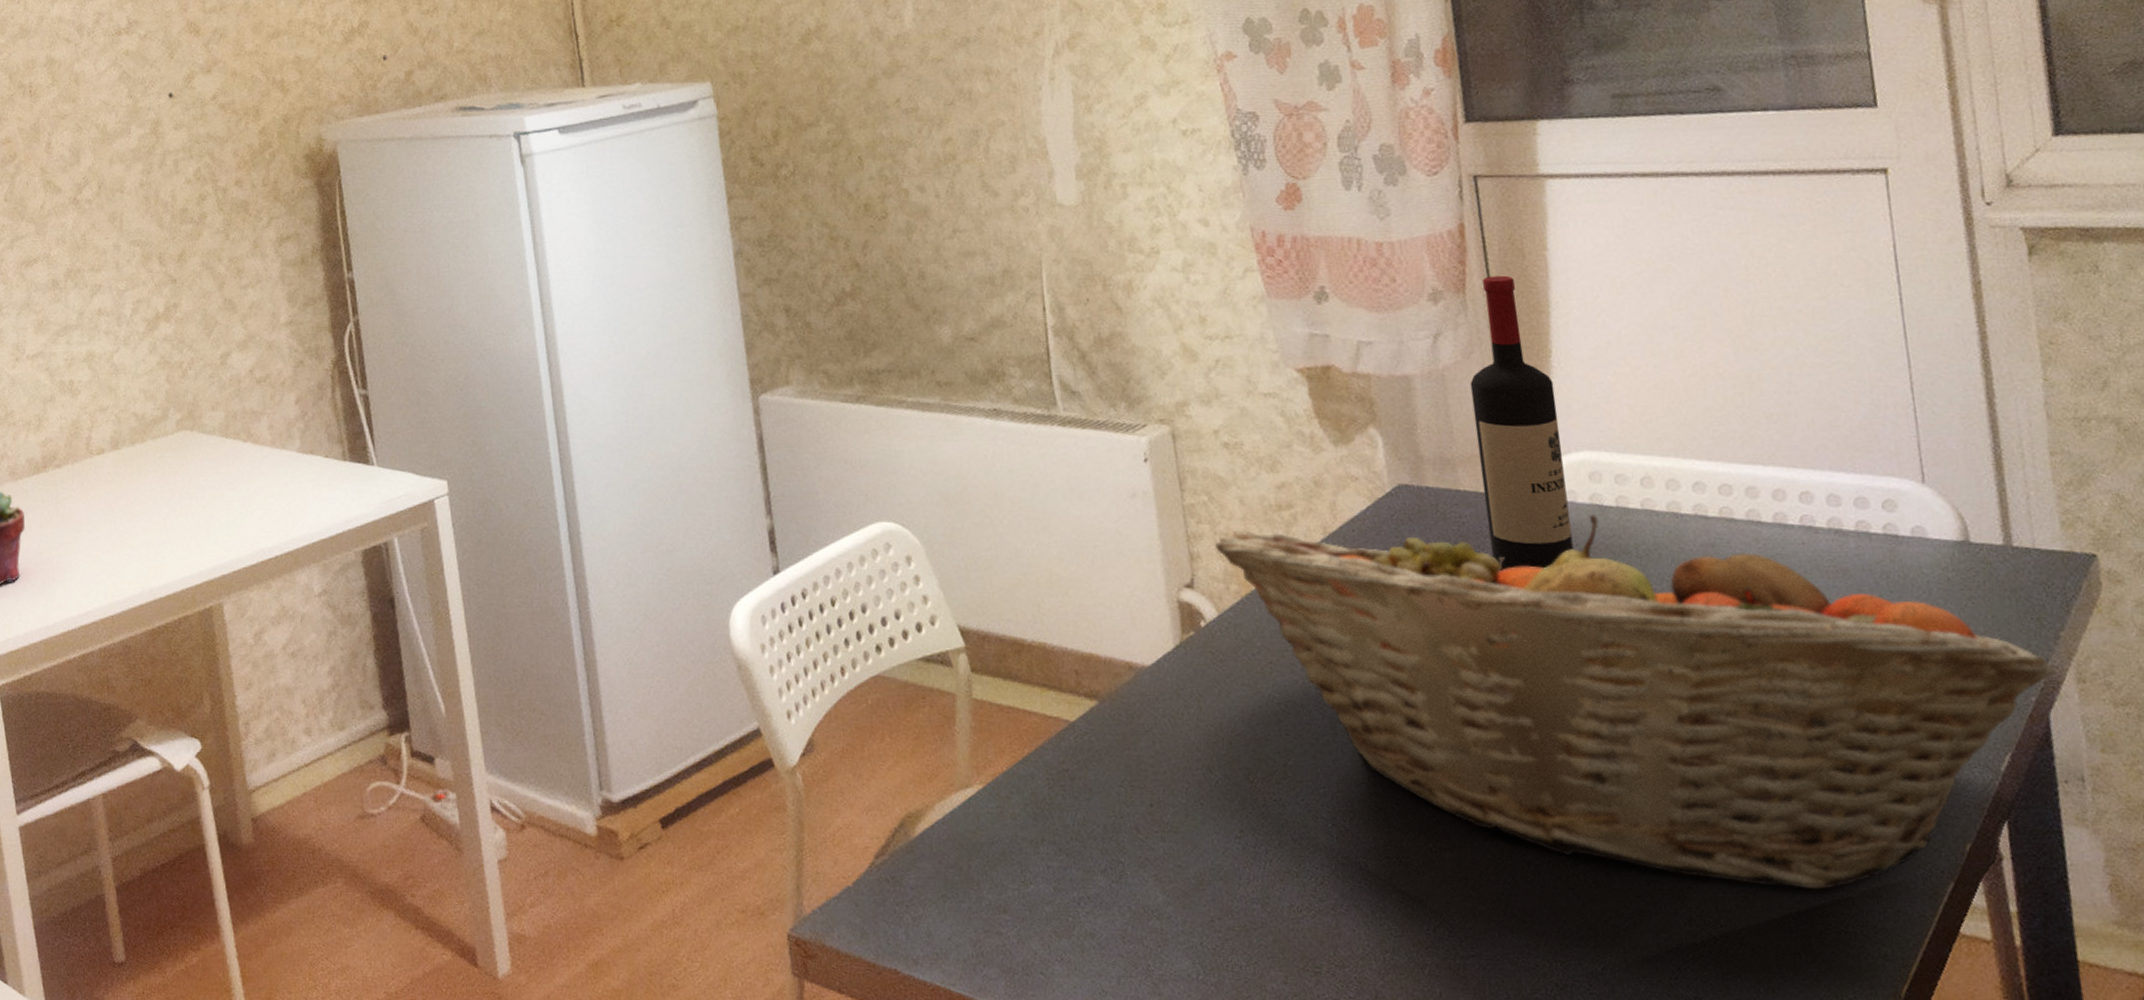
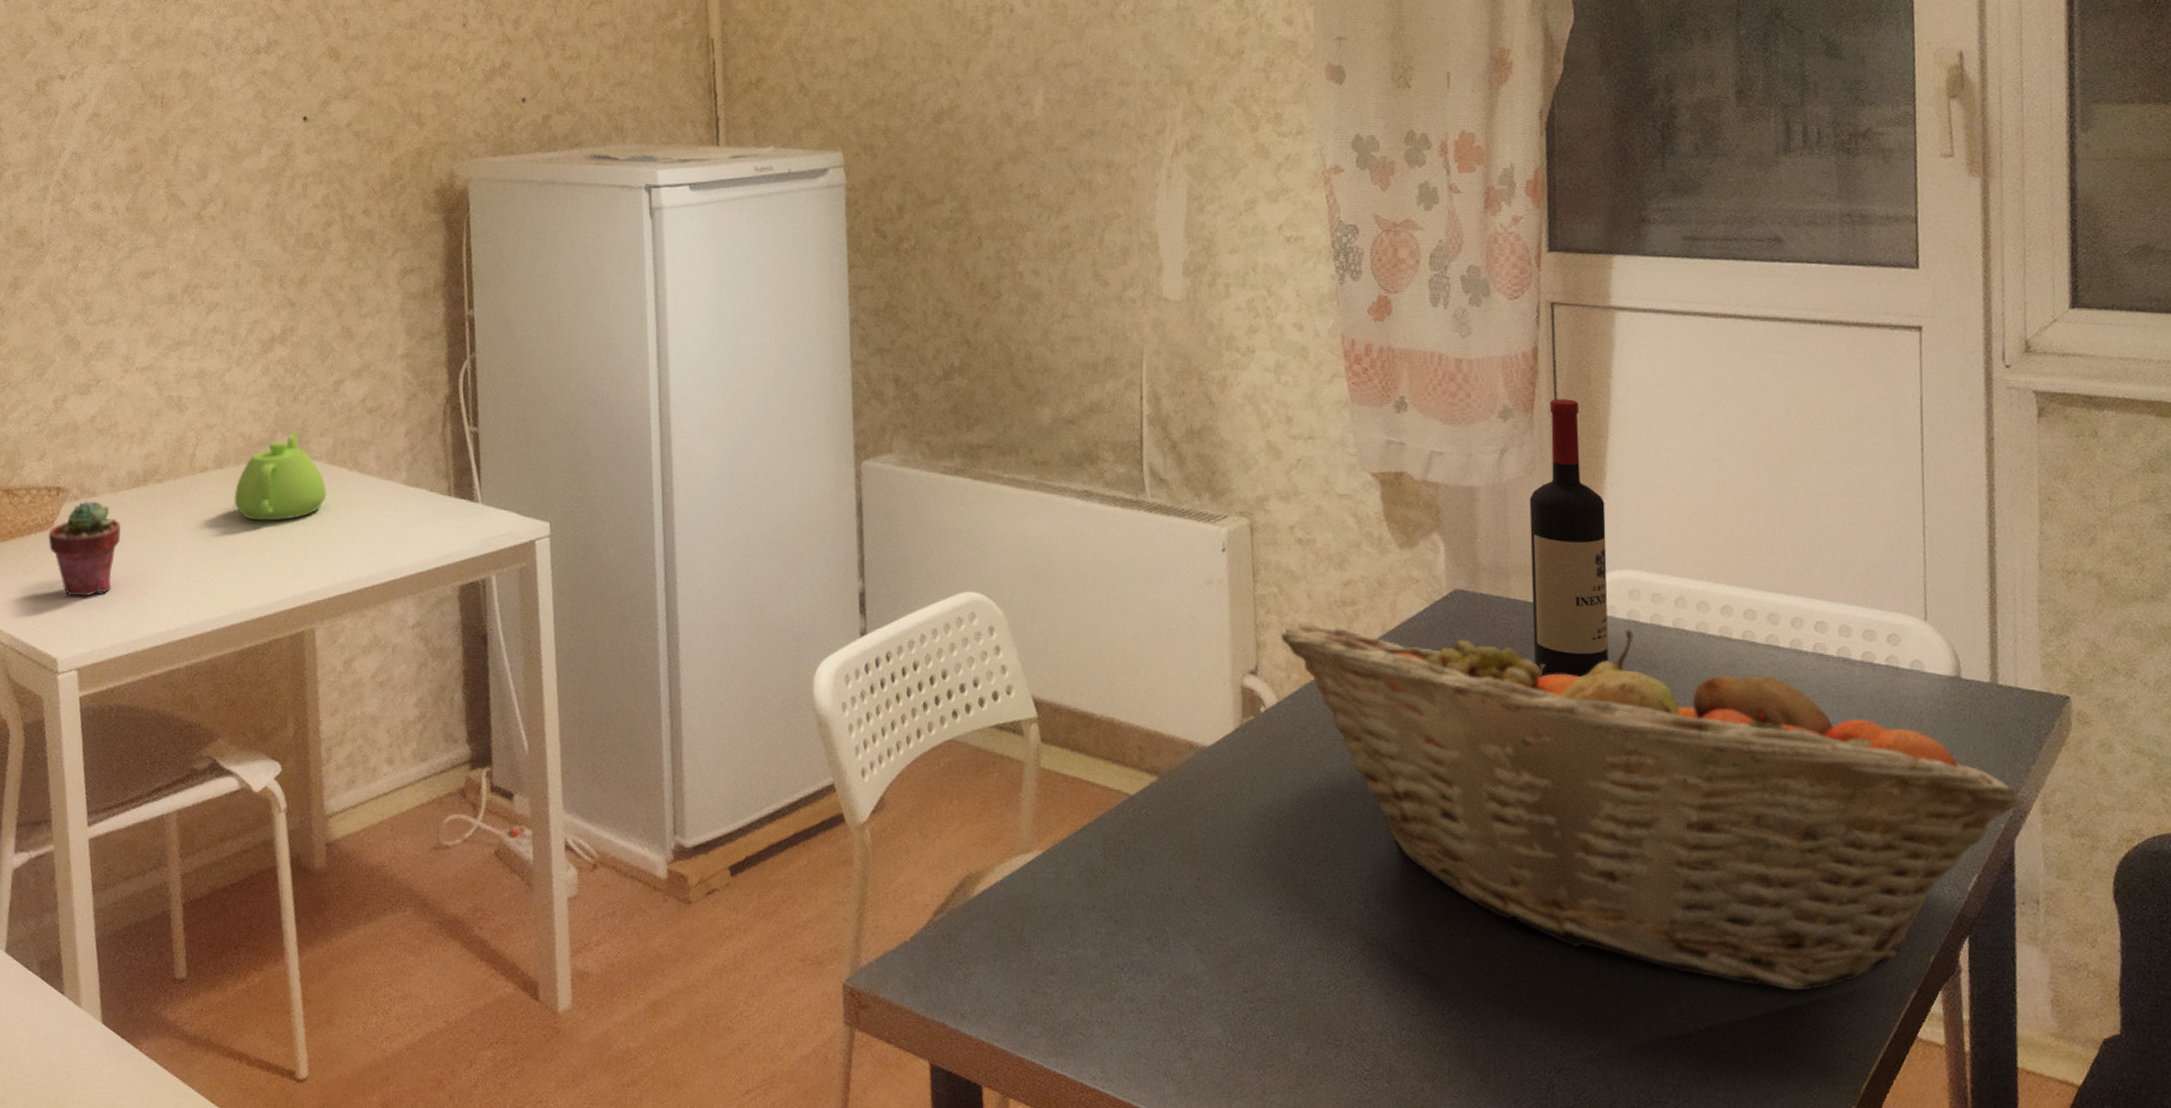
teapot: none [132,408,223,499] -> present [234,432,327,521]

